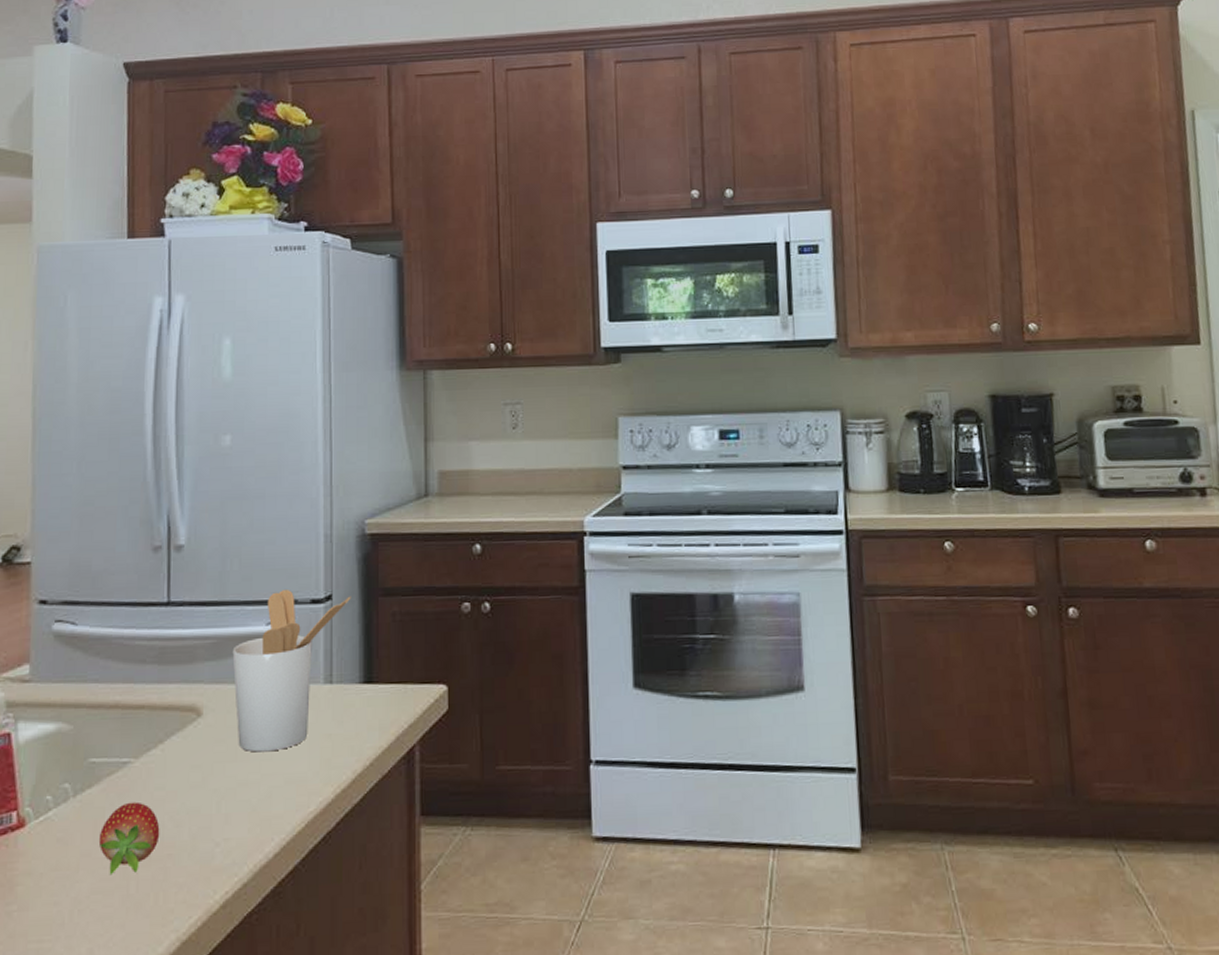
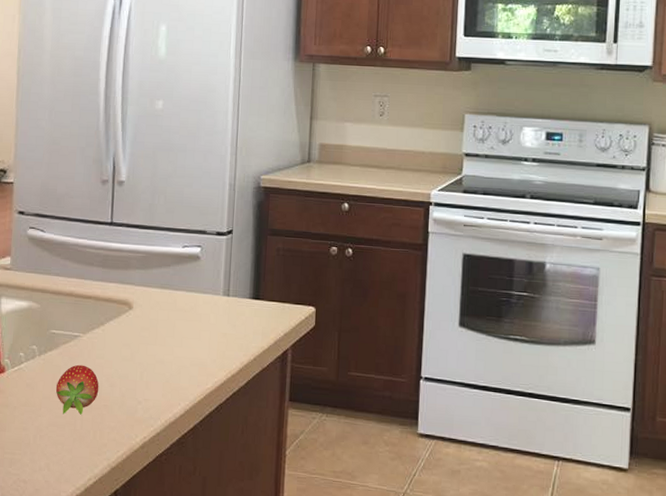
utensil holder: present [232,589,351,753] -> none [156,222,247,341]

